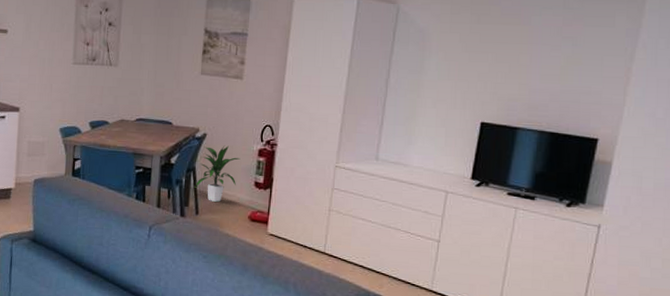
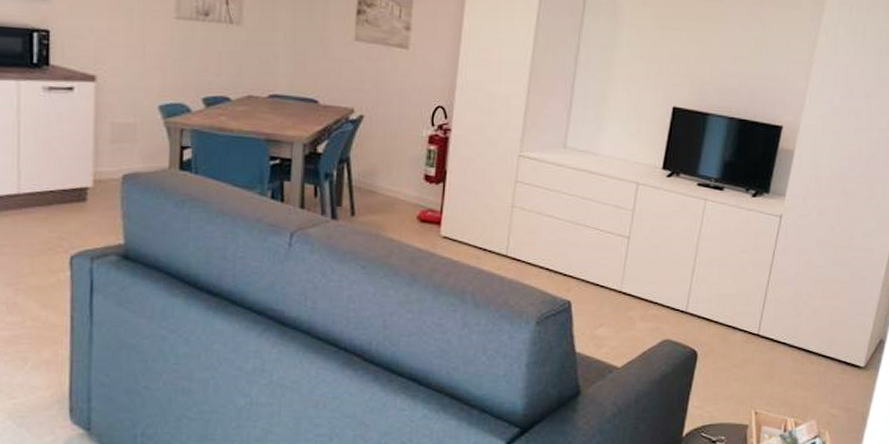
indoor plant: present [195,145,241,202] -> none [349,130,407,200]

